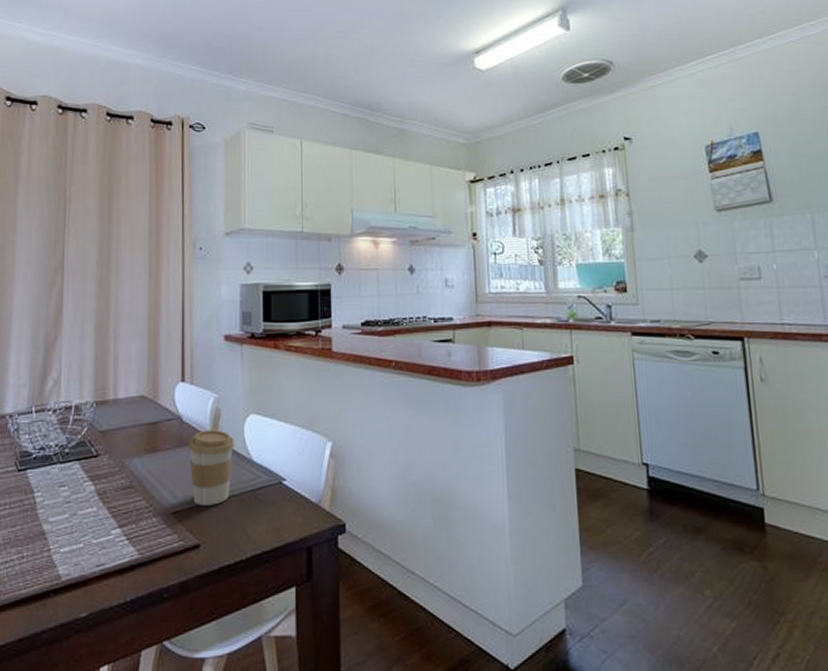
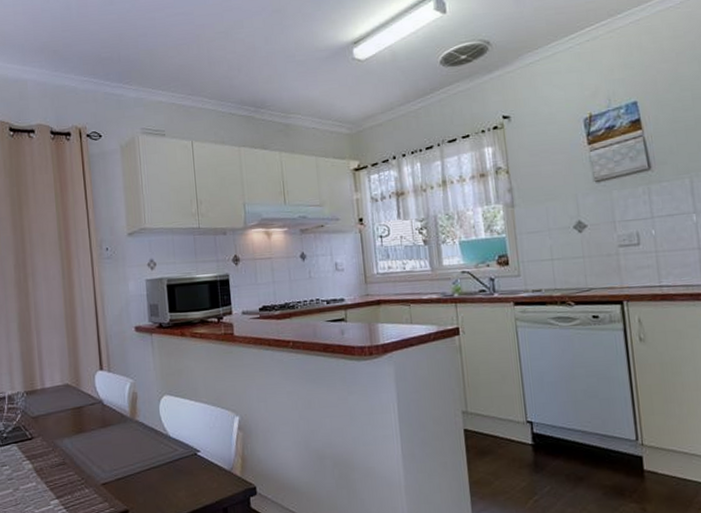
coffee cup: present [188,430,235,506] -> none [110,411,152,477]

